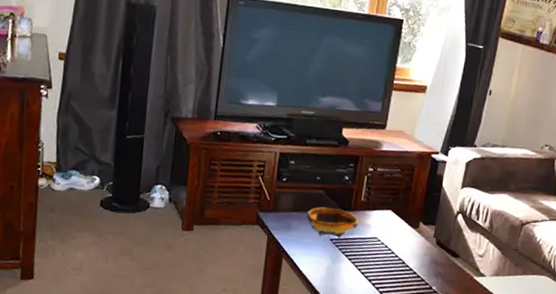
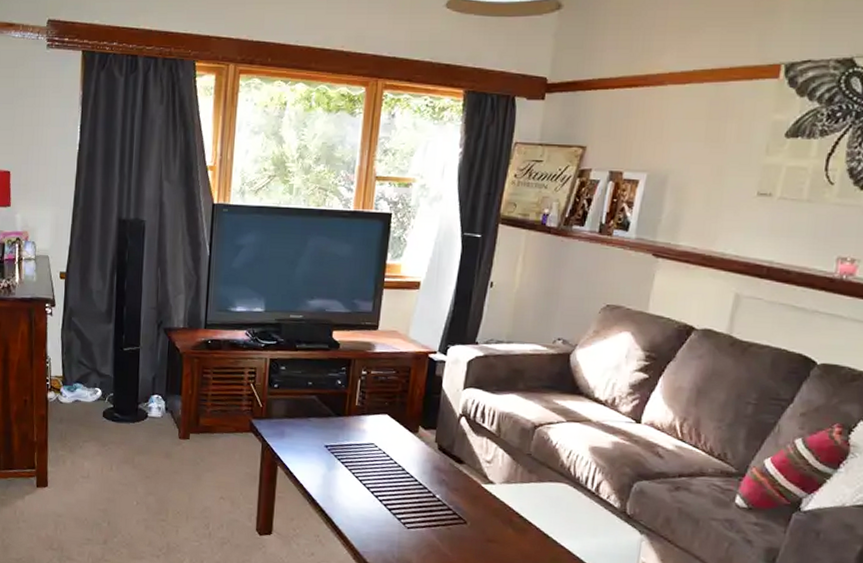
bowl: present [306,207,359,239] -> none [299,413,354,446]

